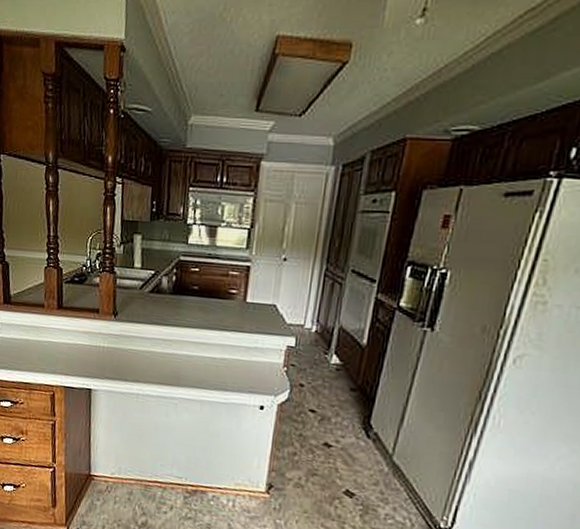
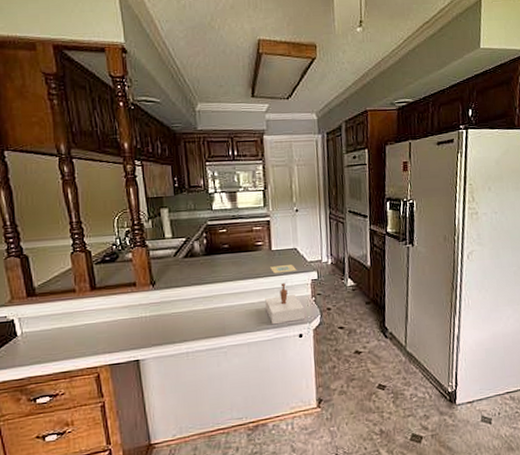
vase: none [227,321,272,390] -> present [265,264,305,325]

